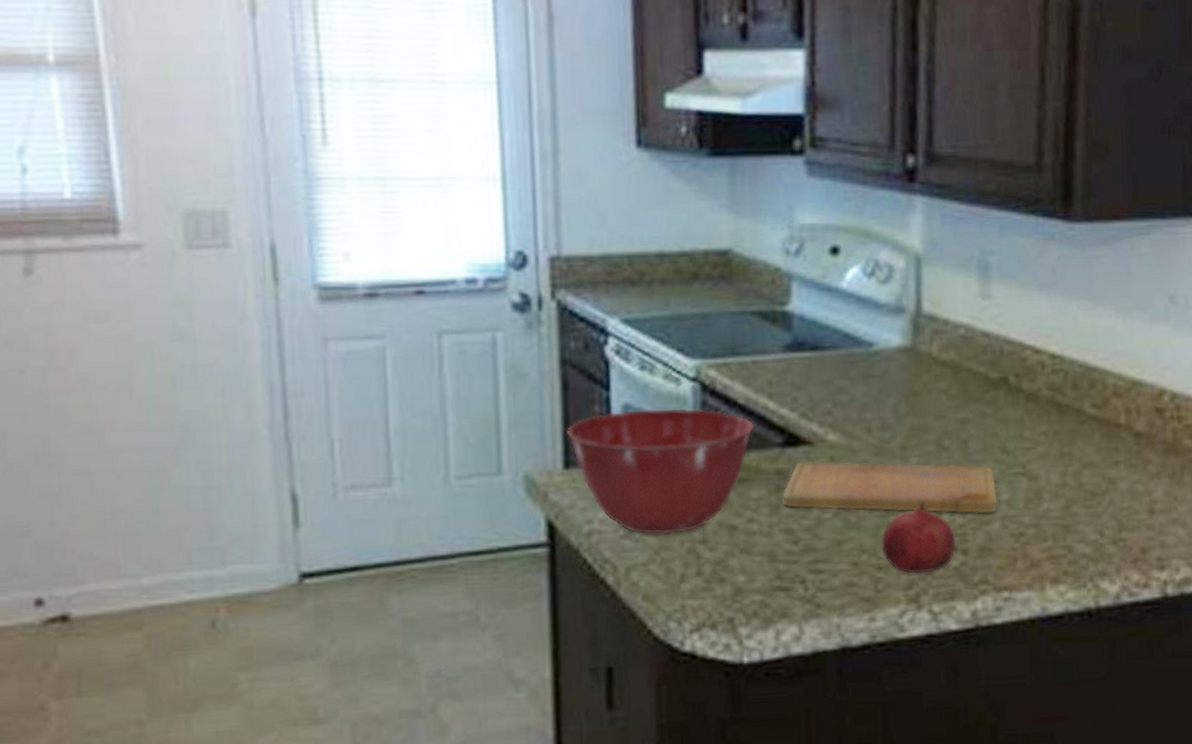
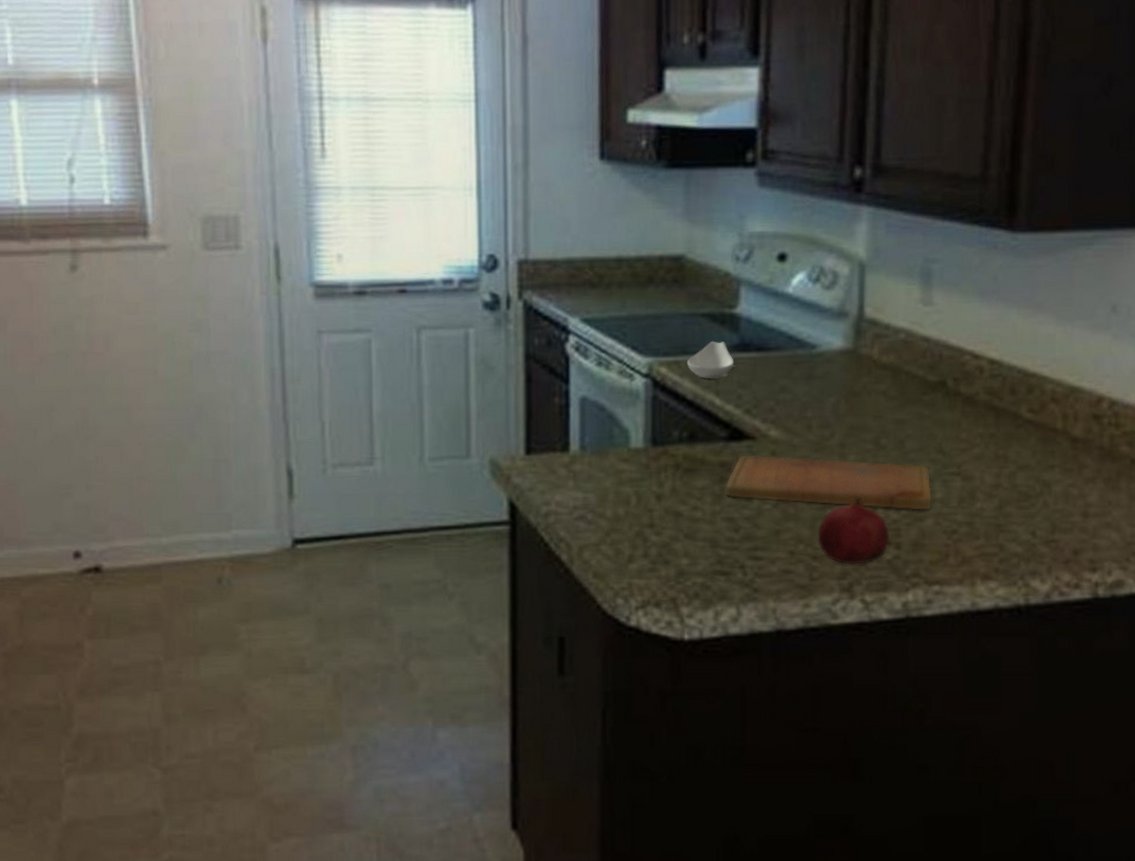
mixing bowl: present [567,407,755,535] -> none [530,401,702,518]
spoon rest: none [738,340,788,381] -> present [687,341,734,379]

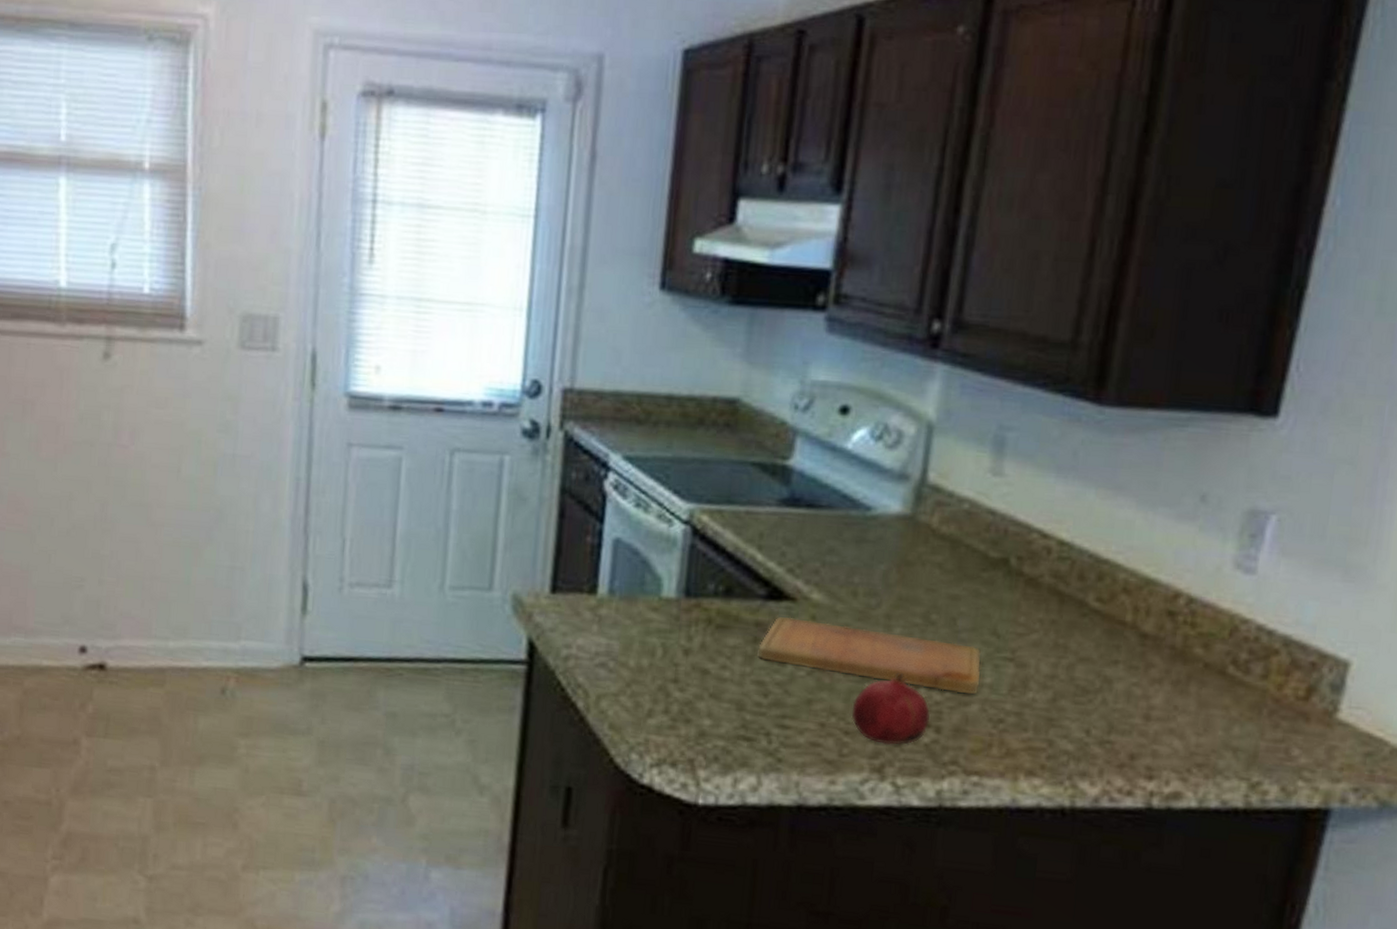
spoon rest: present [687,341,734,379] -> none [731,492,782,533]

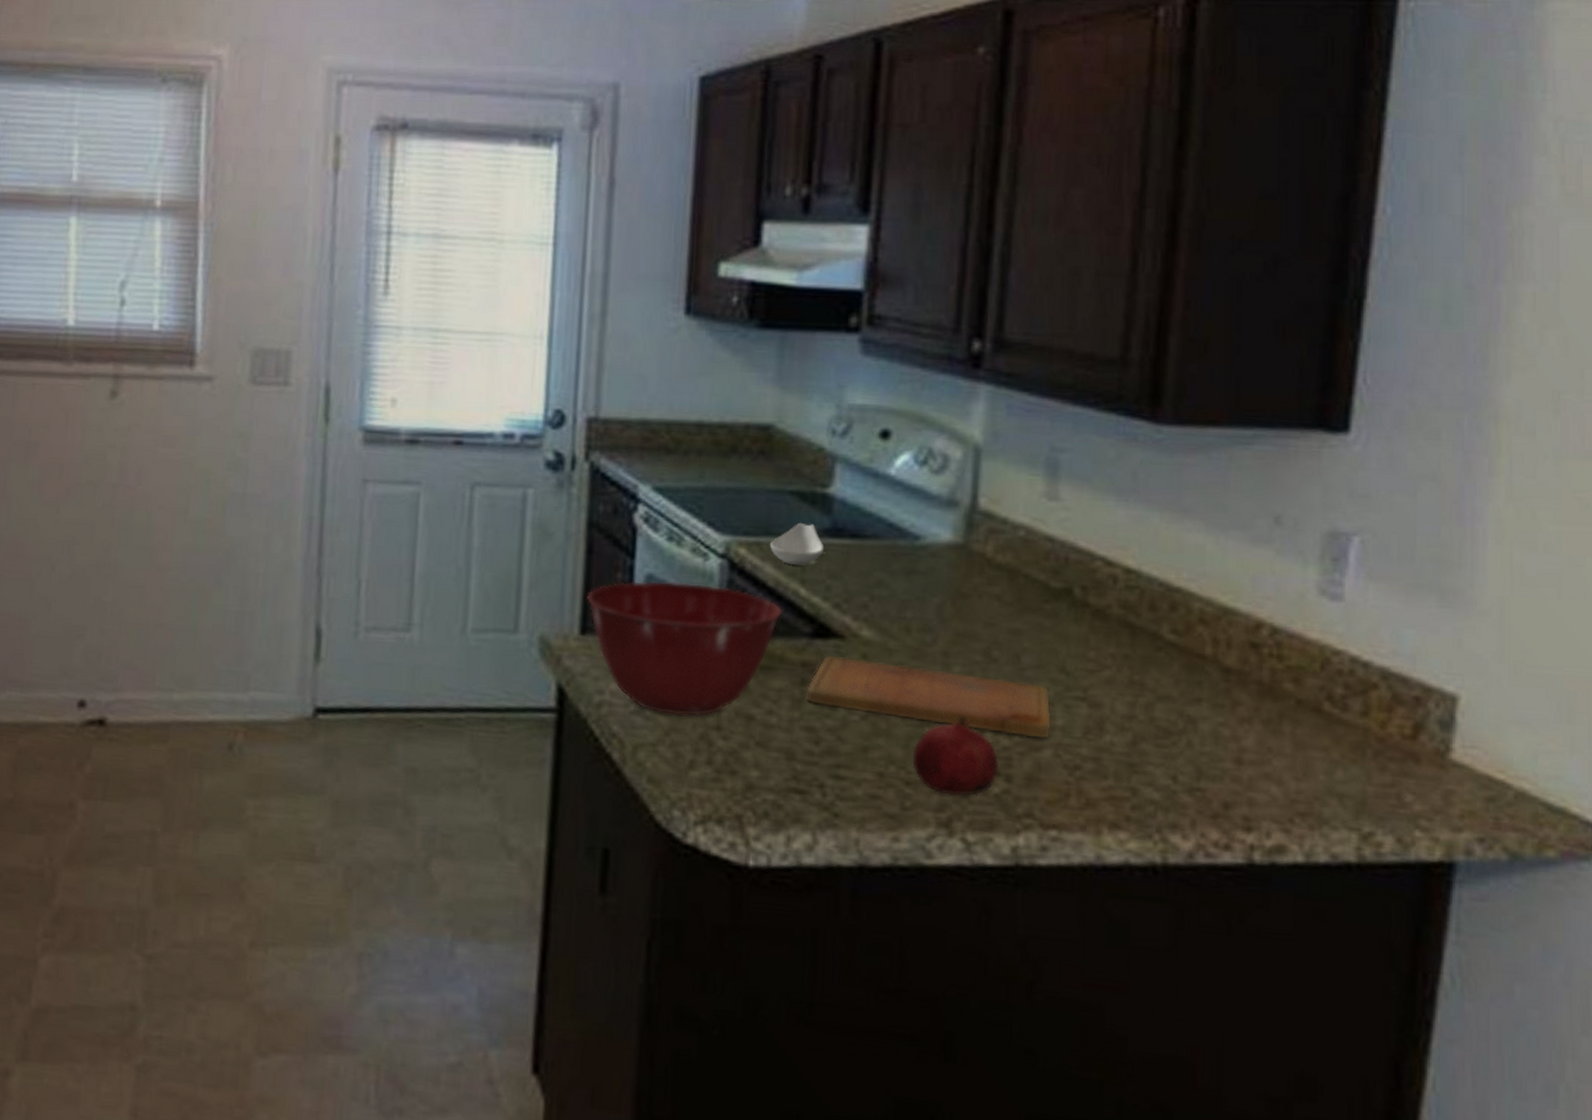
mixing bowl: none [558,544,740,670] -> present [587,580,783,717]
spoon rest: none [731,492,782,533] -> present [770,522,825,565]

